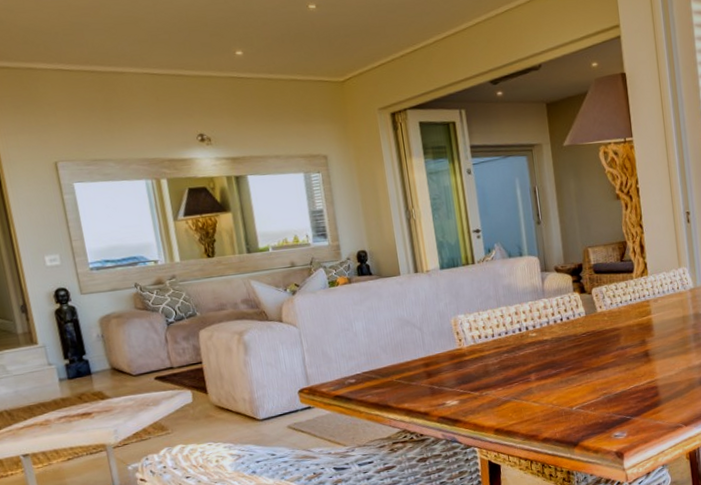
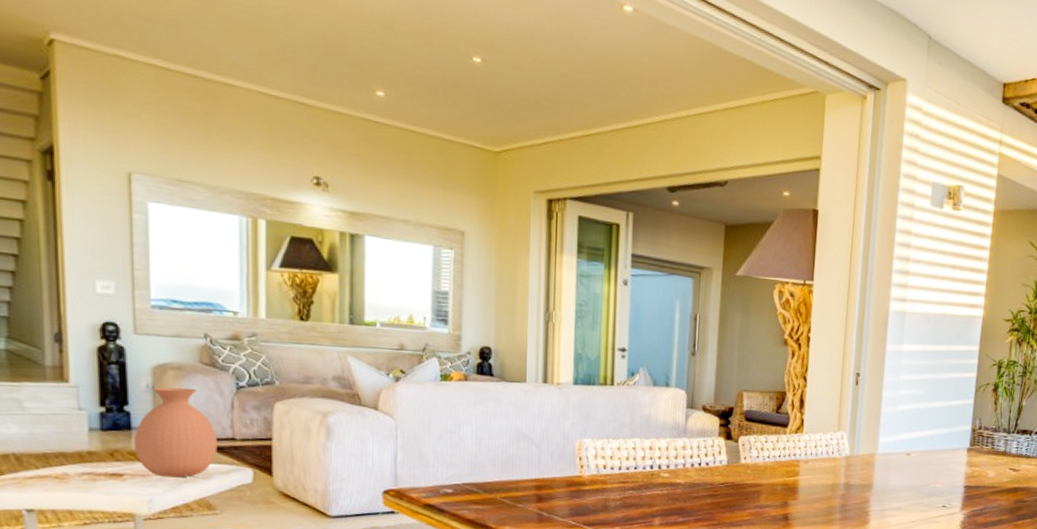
vase: none [94,331,161,410] -> present [134,387,218,478]

